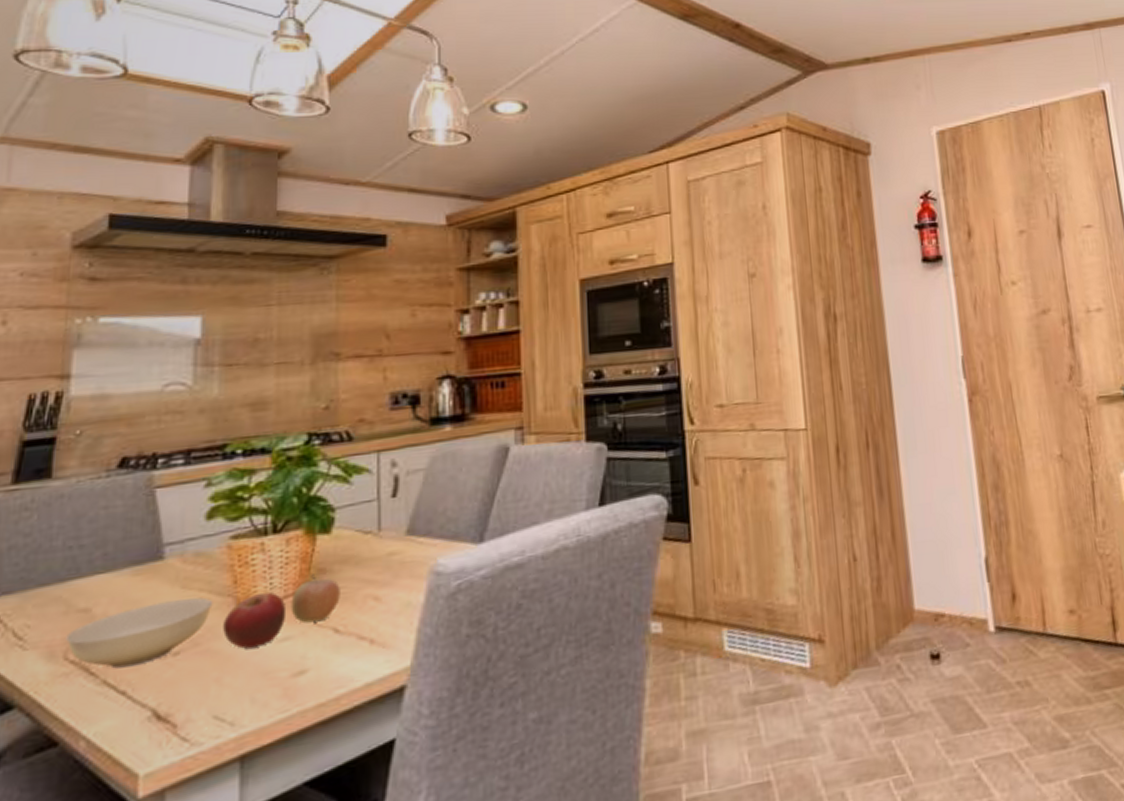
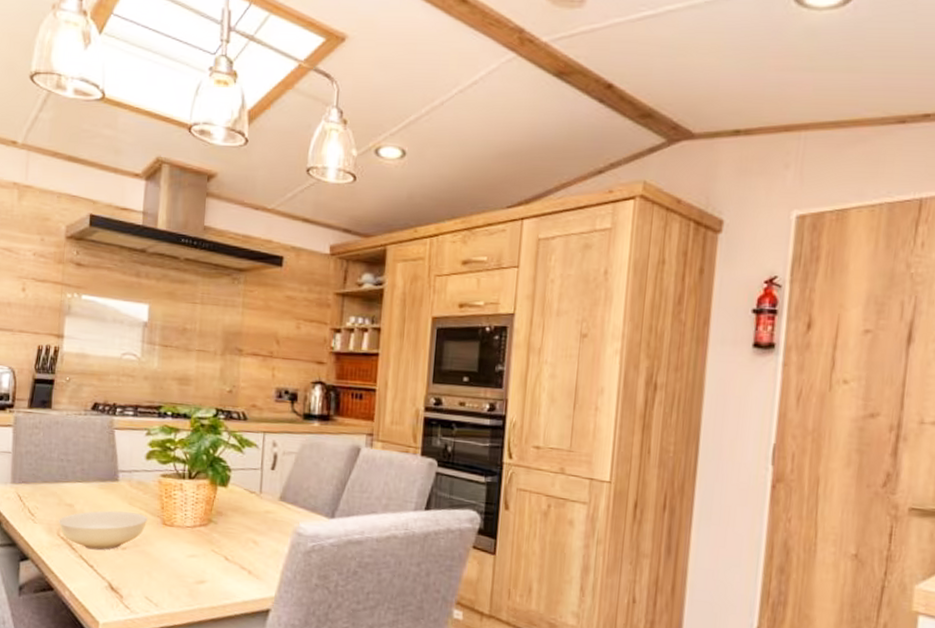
fruit: present [223,592,285,649] -> none [153,520,194,557]
fruit: present [291,574,340,624] -> none [197,514,231,549]

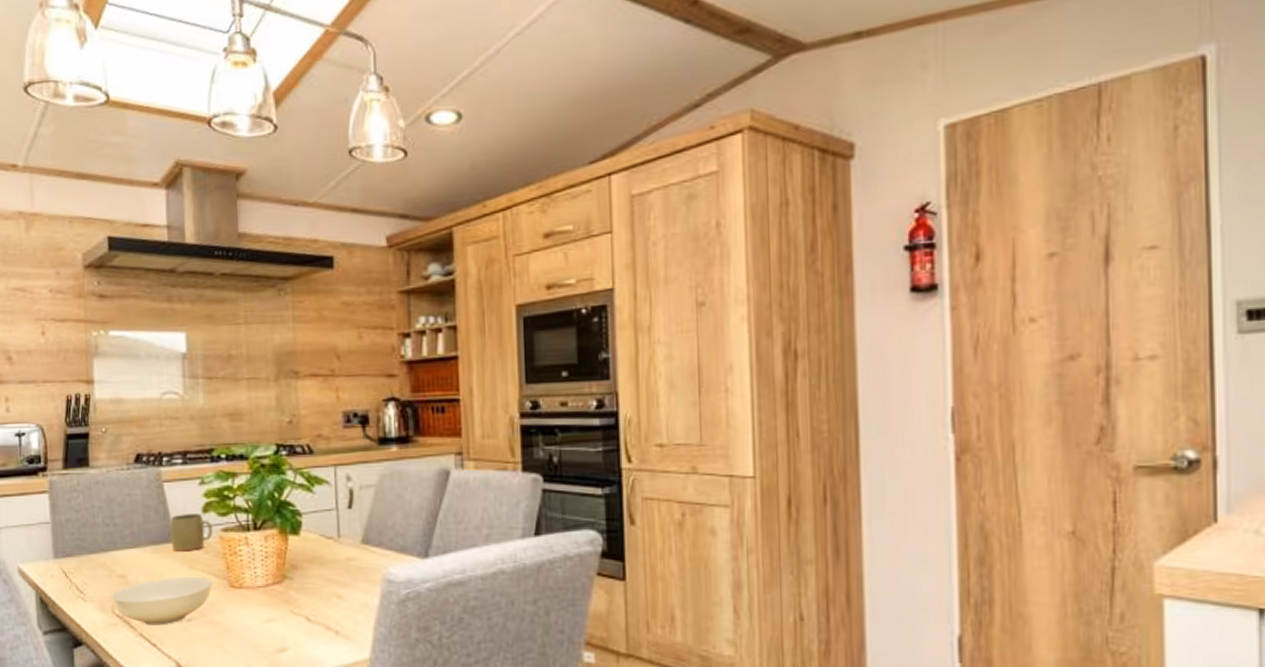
mug: none [115,458,154,491] -> present [169,514,213,551]

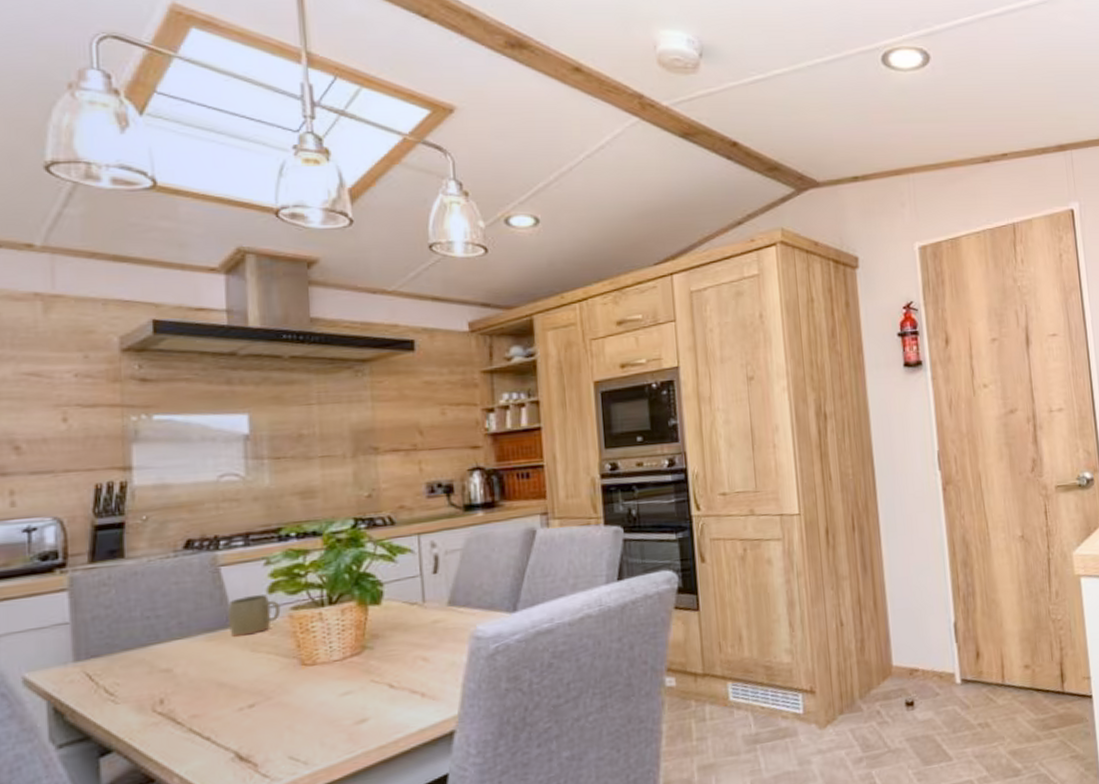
bowl: present [112,577,213,626] -> none [152,659,281,719]

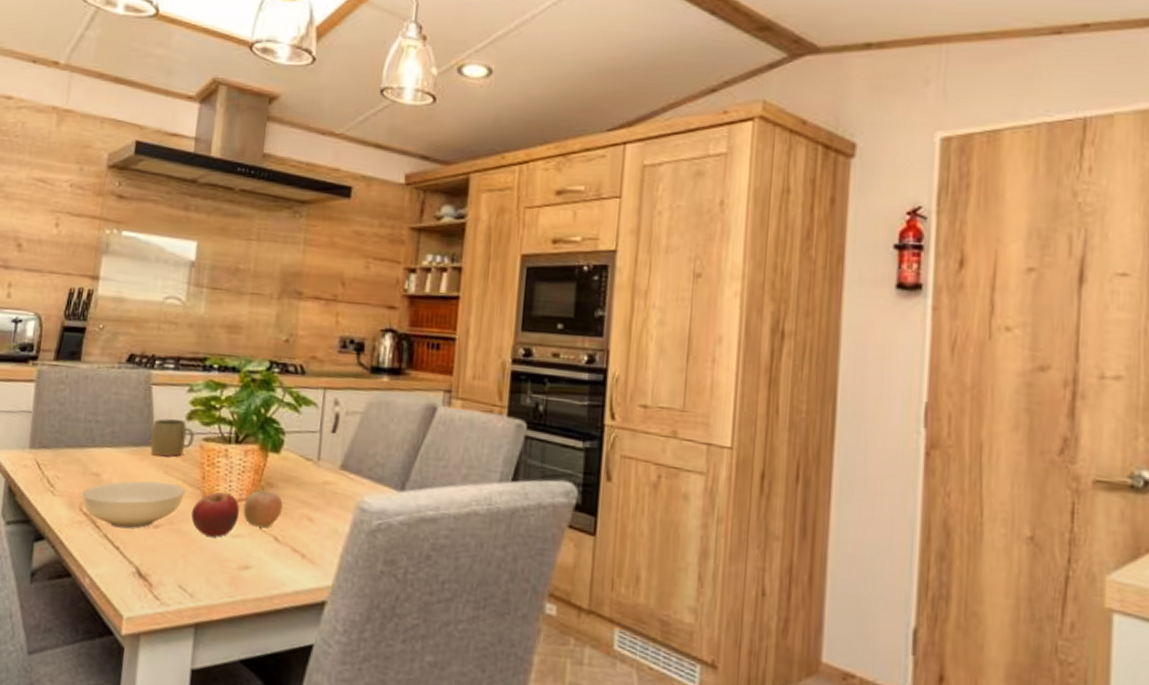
bowl: none [152,659,281,719] -> present [82,481,186,529]
fruit: none [291,654,346,702] -> present [191,492,239,537]
fruit: none [349,639,393,680] -> present [243,485,283,528]

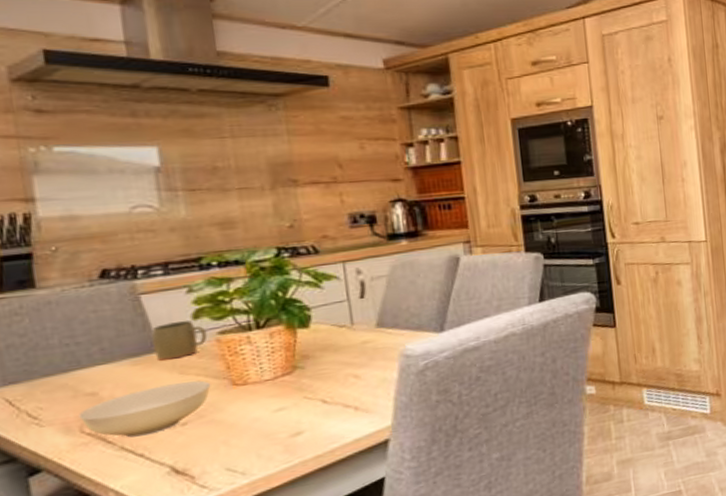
fruit: present [191,492,239,537] -> none [223,375,278,418]
fruit: present [243,485,283,528] -> none [281,359,325,397]

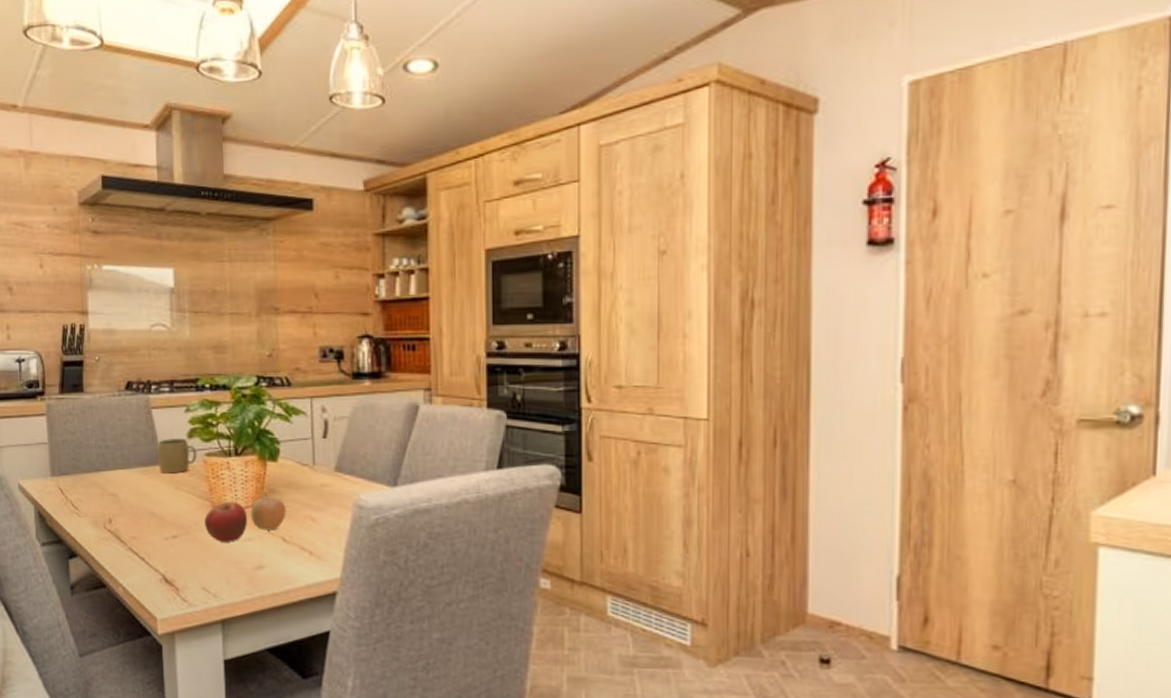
bowl: present [79,380,211,438] -> none [104,497,197,541]
fruit: none [223,375,278,418] -> present [204,502,247,542]
fruit: none [281,359,325,397] -> present [250,492,286,531]

